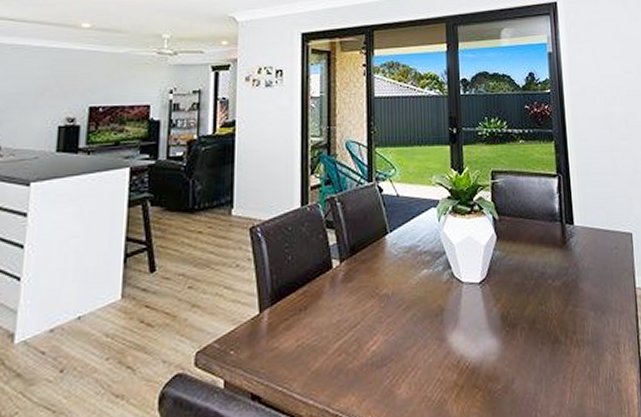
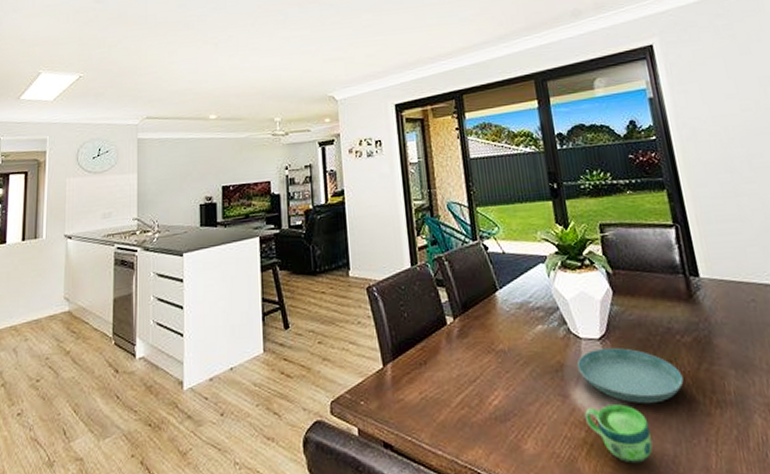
saucer: none [456,291,550,346] -> present [576,347,684,405]
cup: none [458,346,517,404] -> present [584,404,653,464]

